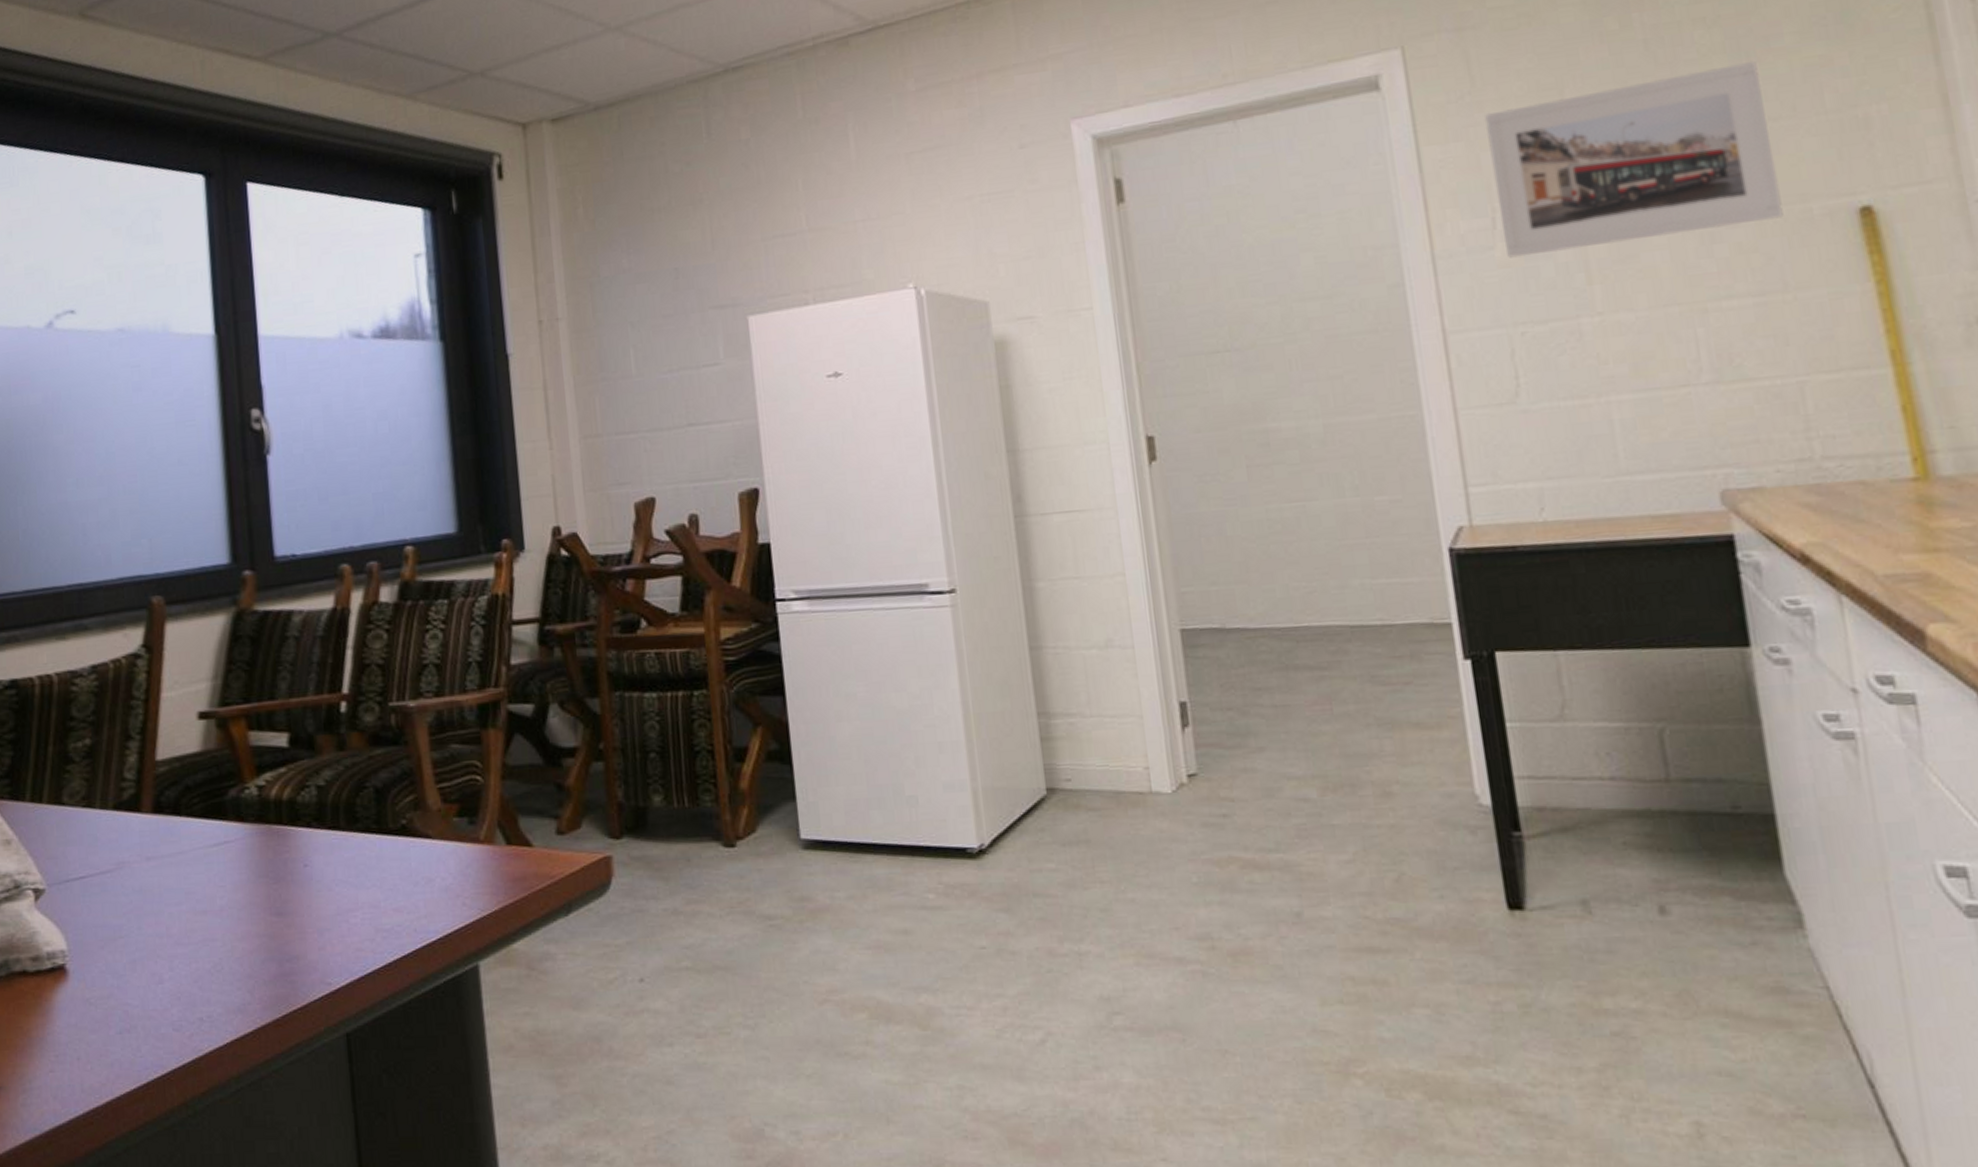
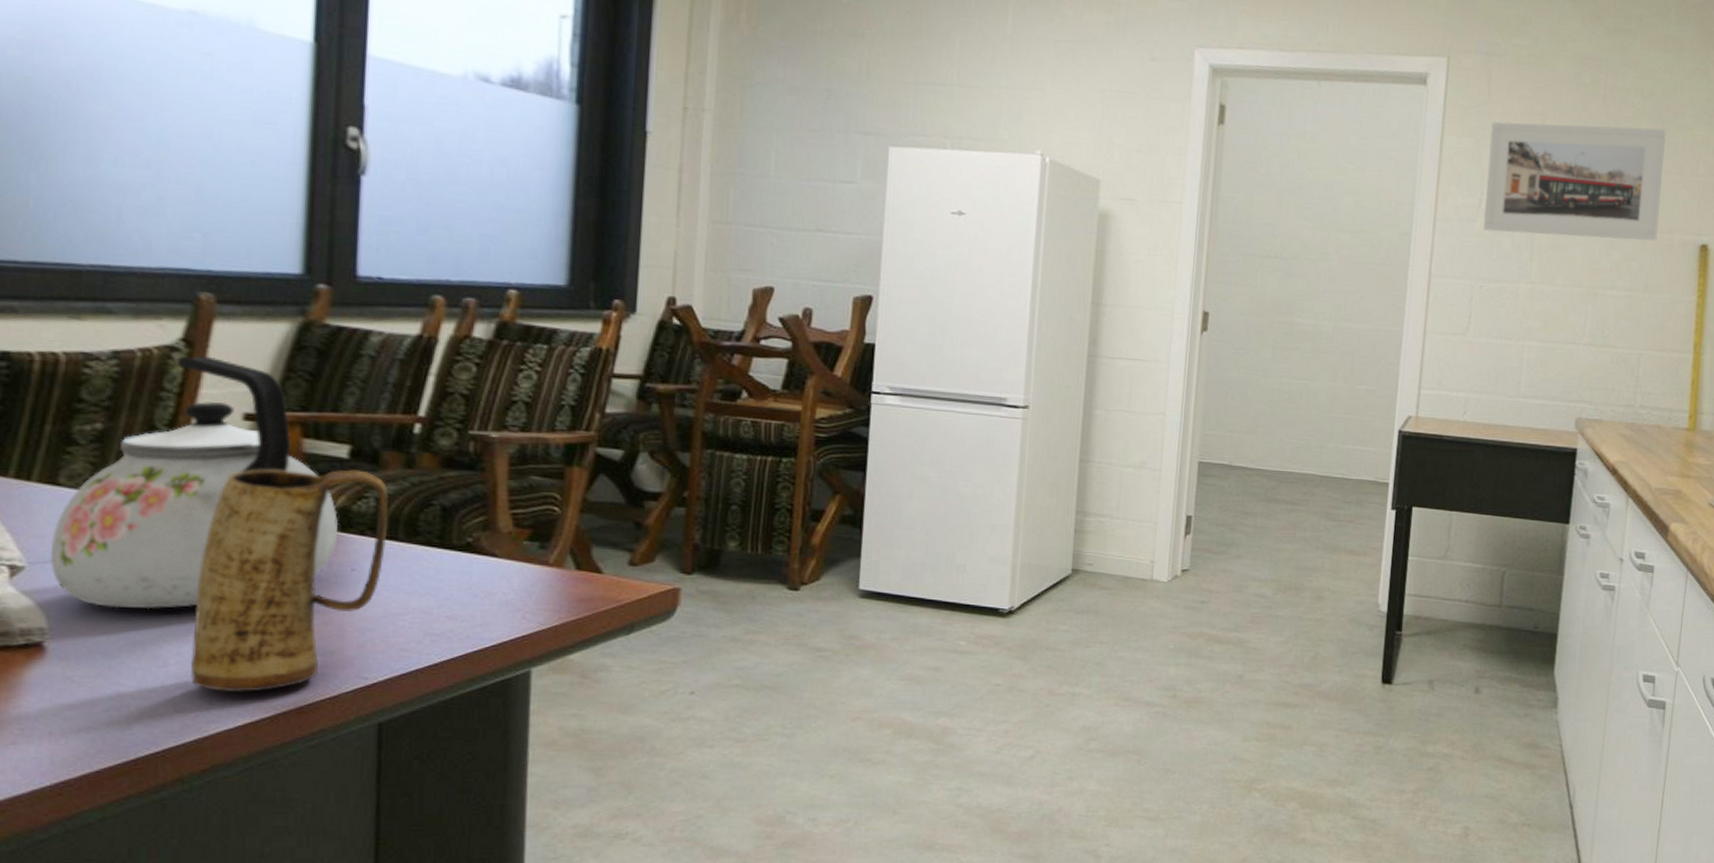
kettle: none [62,659,289,925] -> present [50,355,339,610]
mug: none [178,758,331,1008] -> present [190,469,389,693]

